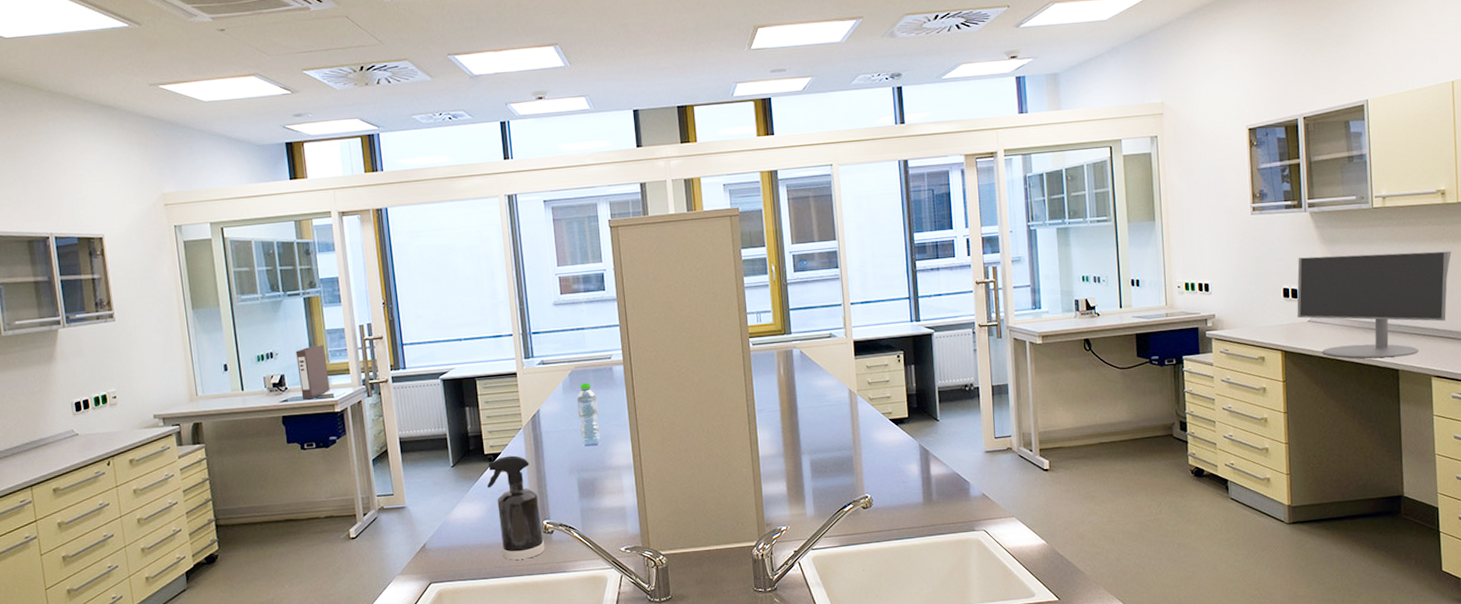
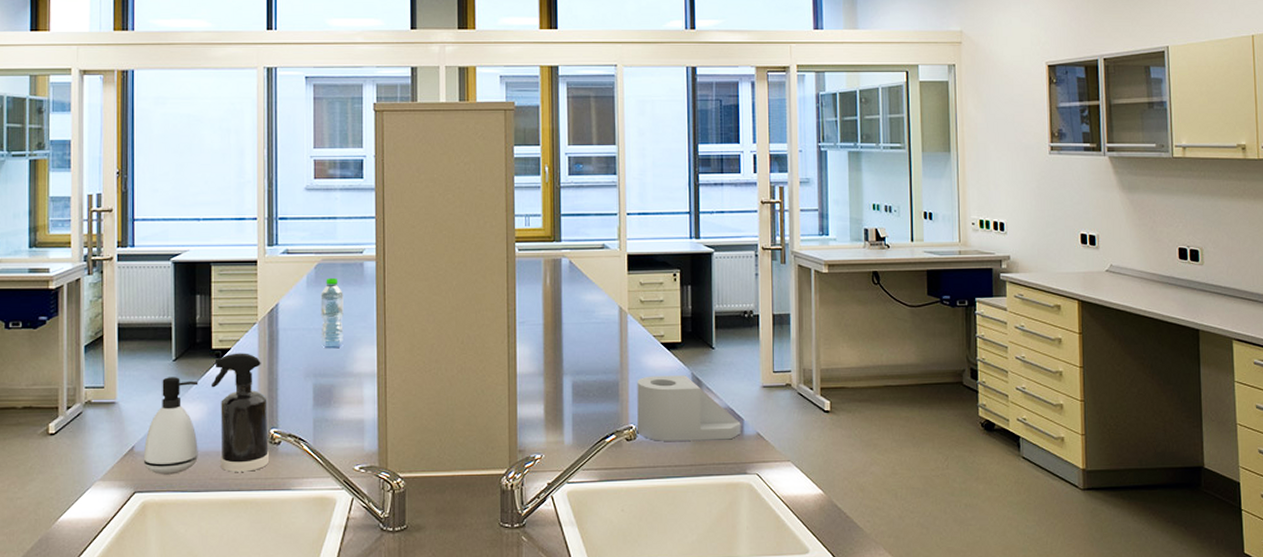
binder: present [295,345,330,400] -> none [12,213,47,273]
soap dispenser: none [434,481,482,567] -> present [143,377,199,475]
tissue dispenser: none [869,447,968,507] -> present [637,375,741,441]
computer monitor: present [1297,251,1452,359] -> none [1094,203,1253,316]

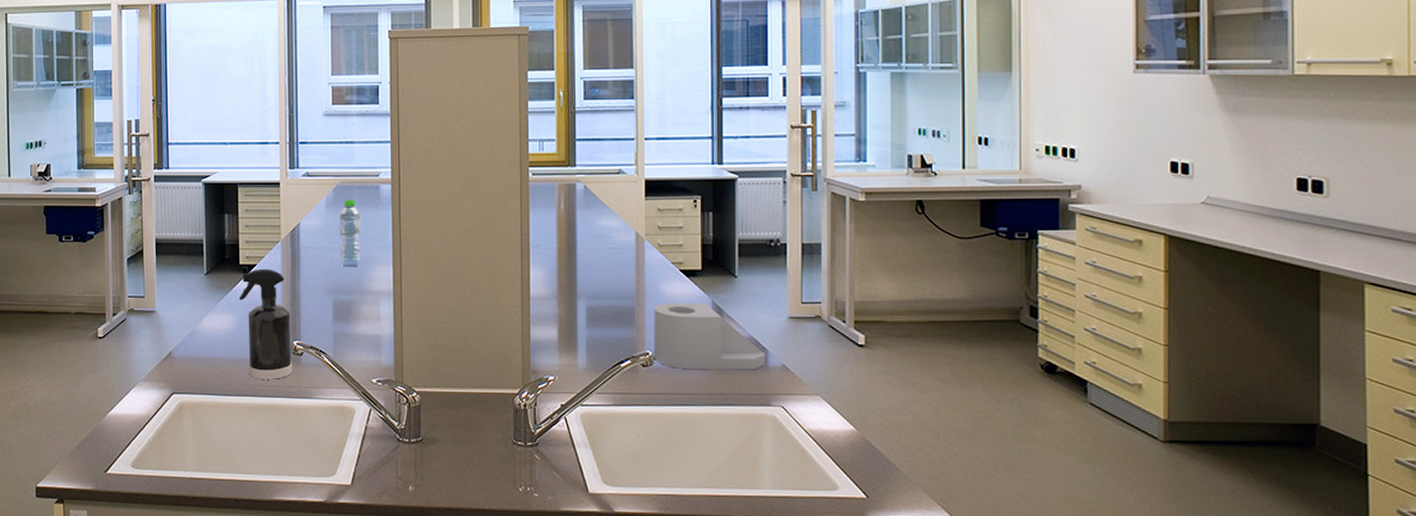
soap dispenser: present [143,377,199,475] -> none [179,289,228,379]

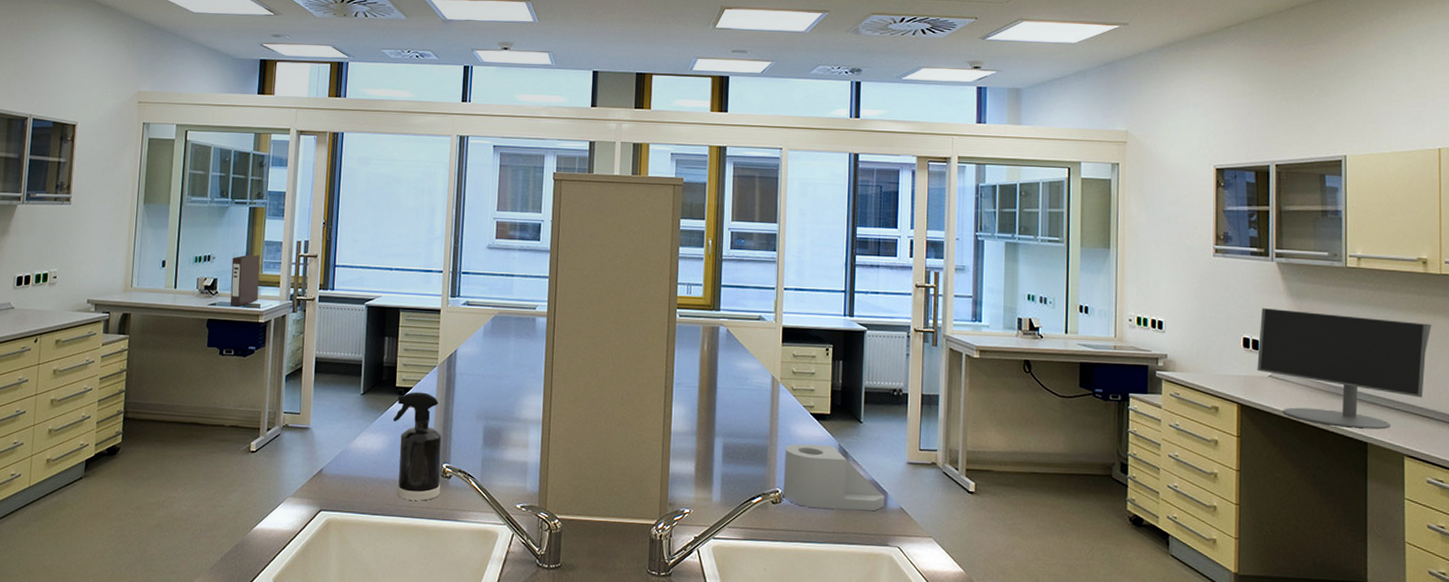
binder: none [63,137,93,191] -> present [230,254,260,307]
water bottle: present [339,199,361,267] -> none [492,329,516,395]
computer monitor: none [1187,127,1398,255] -> present [1257,308,1432,430]

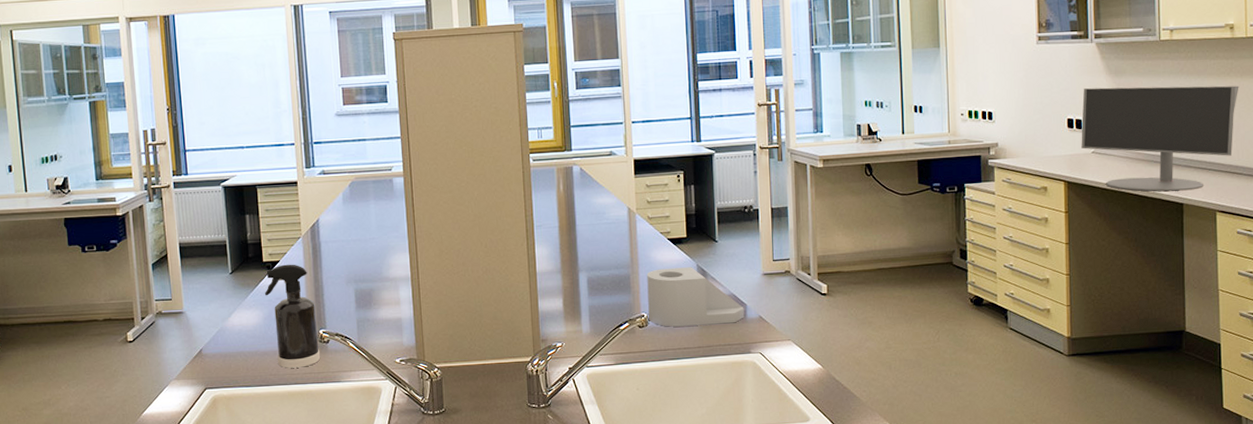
binder: present [230,254,260,307] -> none [79,149,112,203]

